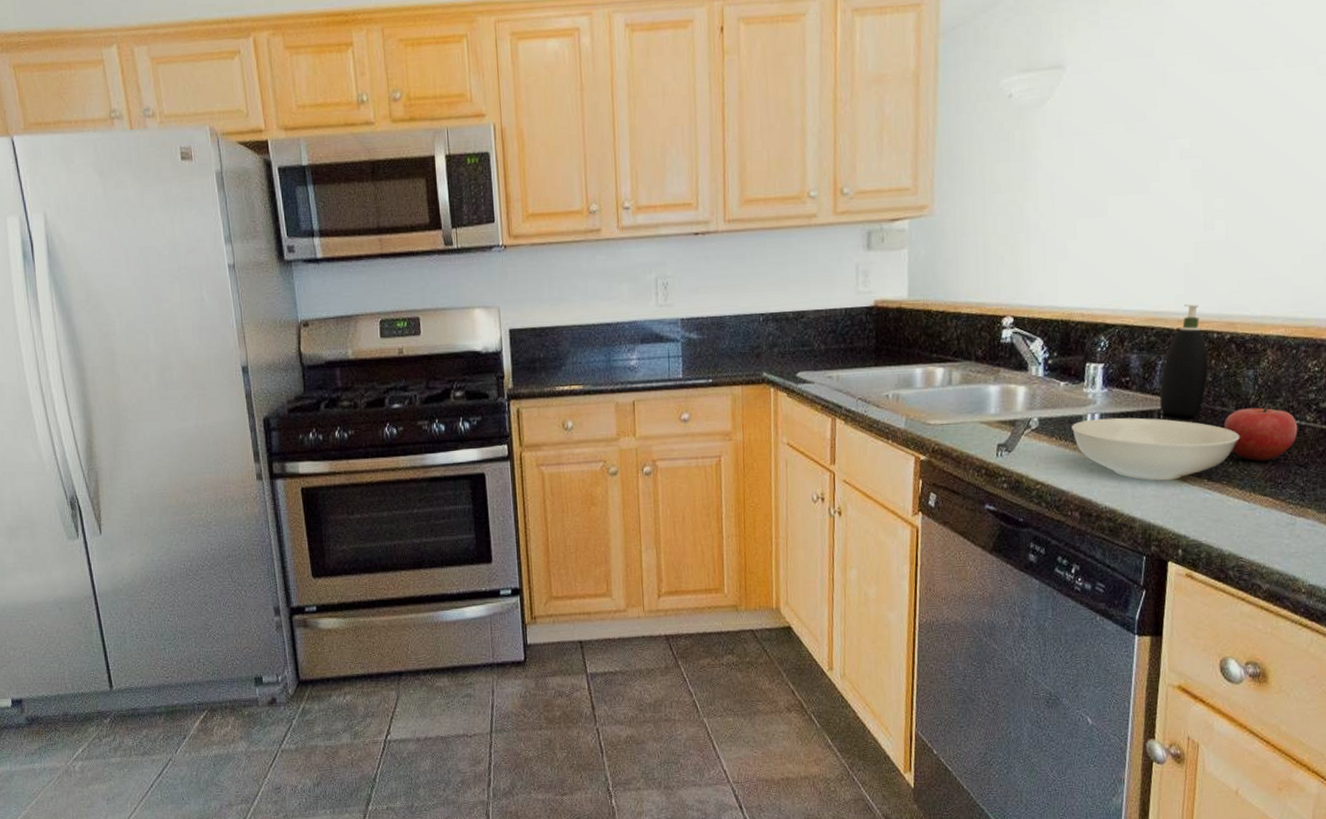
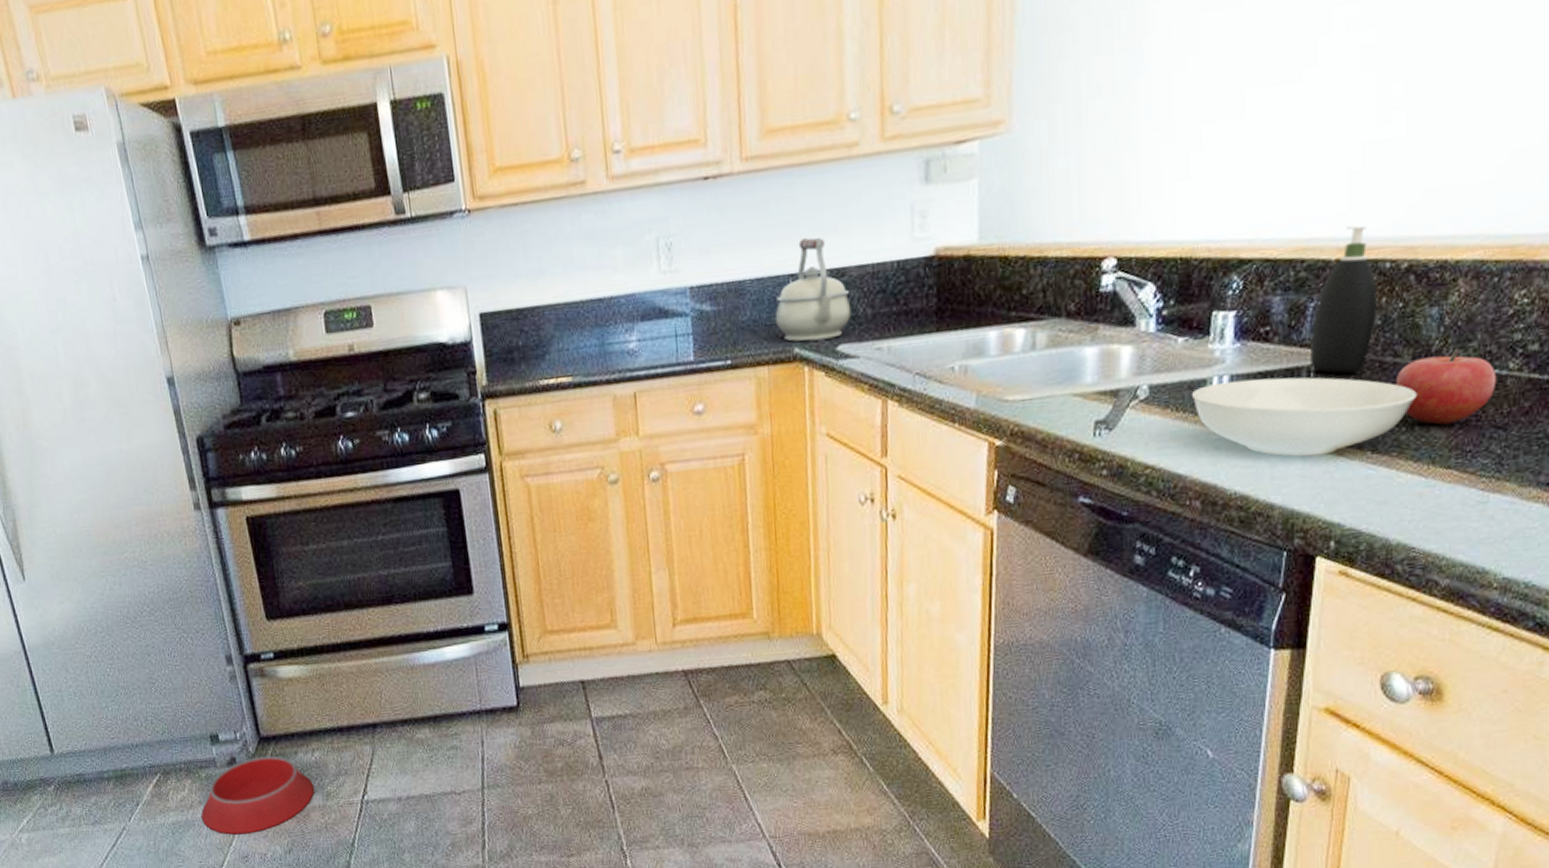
pet bowl: none [241,697,344,768] -> present [201,755,315,835]
kettle: none [748,286,809,368] -> present [775,237,852,342]

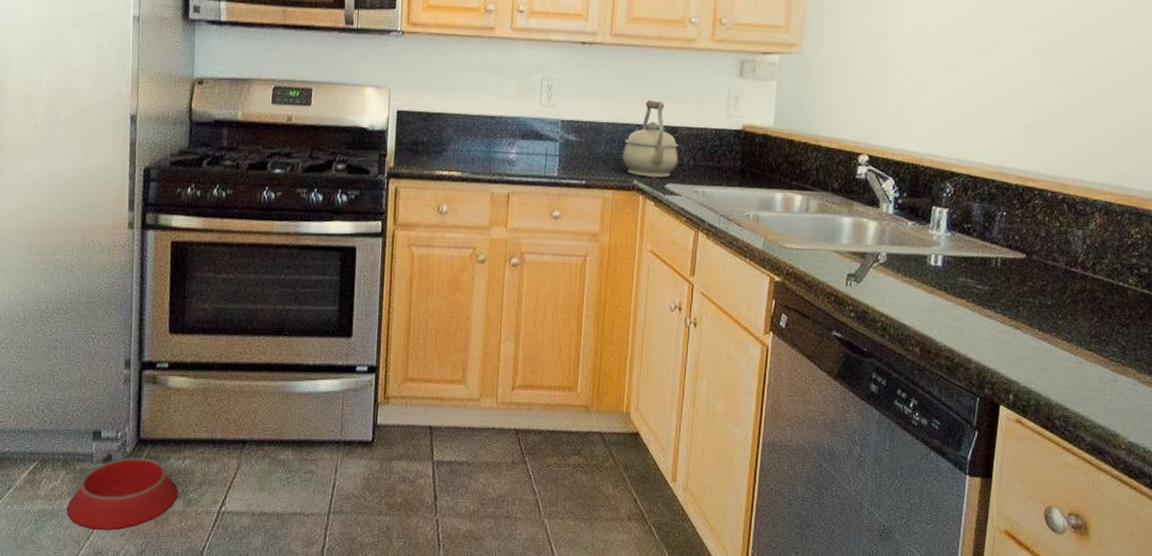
bowl: present [1191,377,1417,457] -> none [916,259,1069,327]
soap dispenser: present [1310,225,1378,374] -> none [998,162,1043,268]
fruit: present [1395,349,1497,425] -> none [1054,263,1121,318]

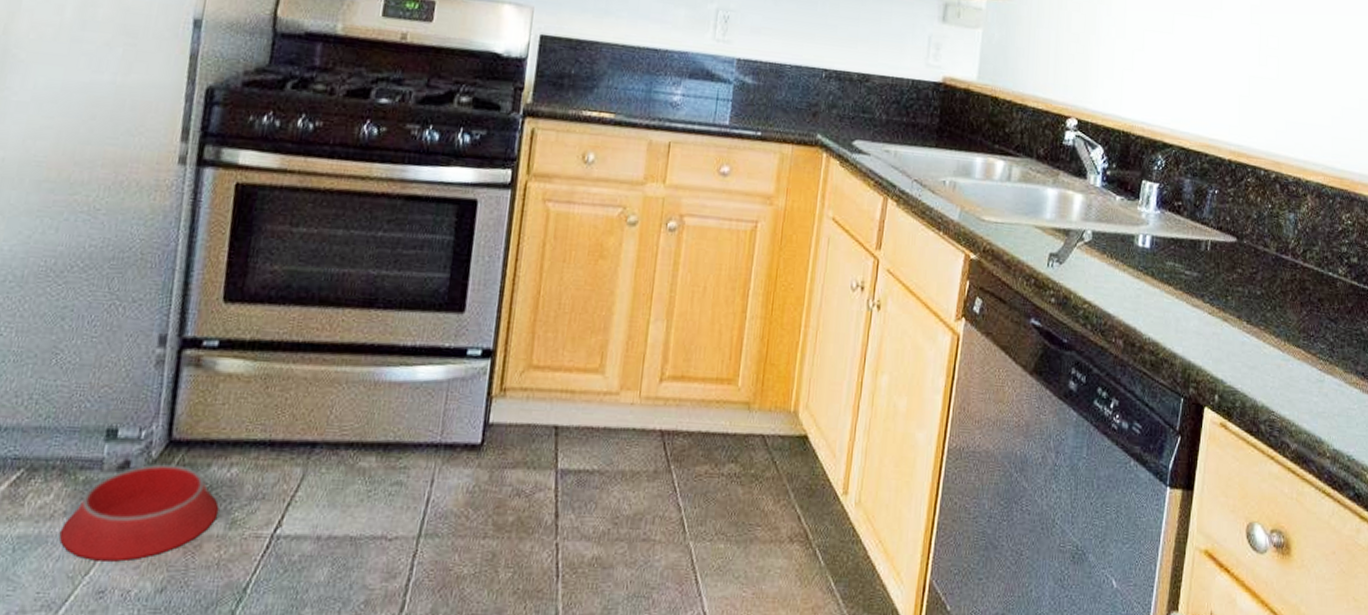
kettle: present [622,100,679,178] -> none [805,41,871,134]

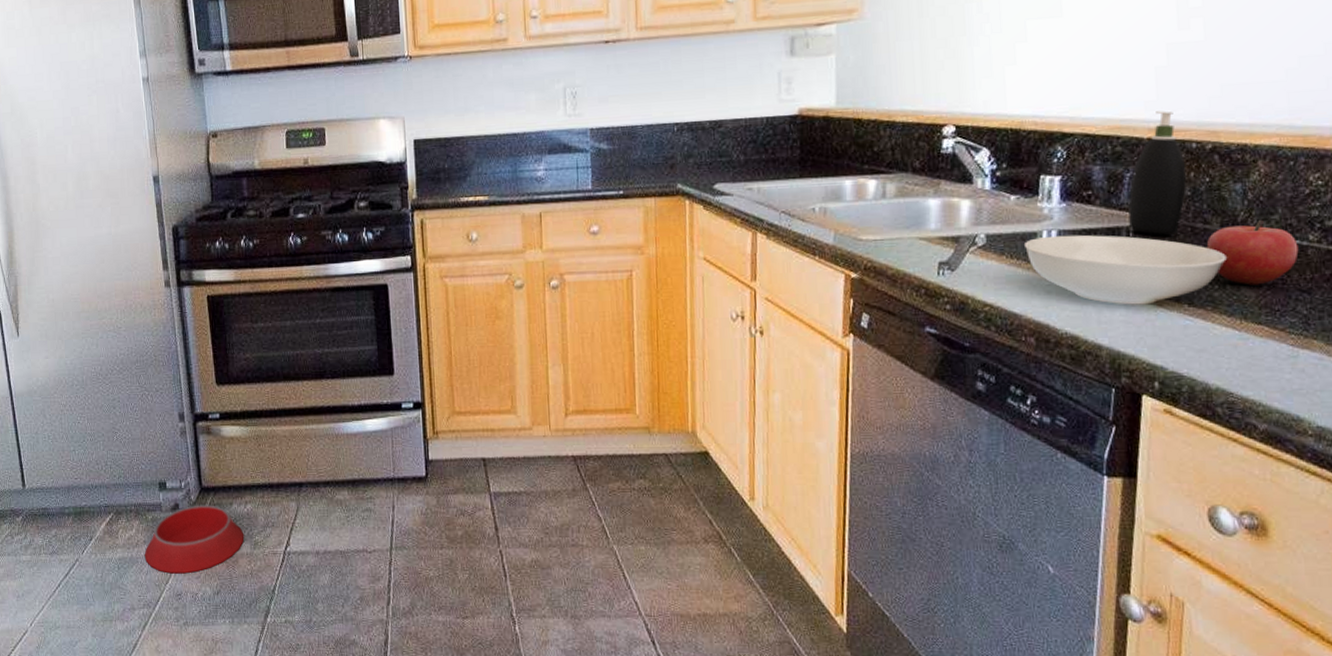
bowl: none [1122,240,1278,318] -> present [1023,234,1227,305]
soap dispenser: none [1208,136,1255,253] -> present [1128,111,1187,235]
fruit: none [1264,250,1331,310] -> present [1206,220,1299,285]

